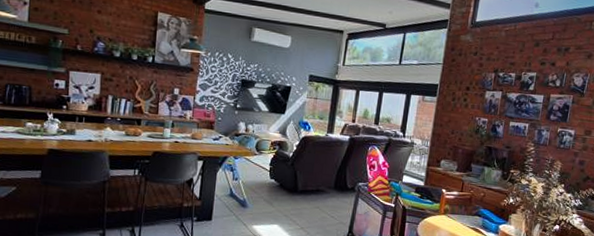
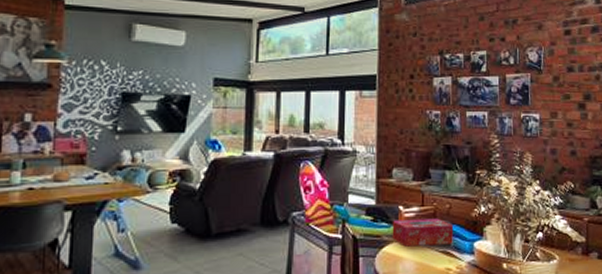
tissue box: none [433,199,484,224] -> present [392,218,453,247]

